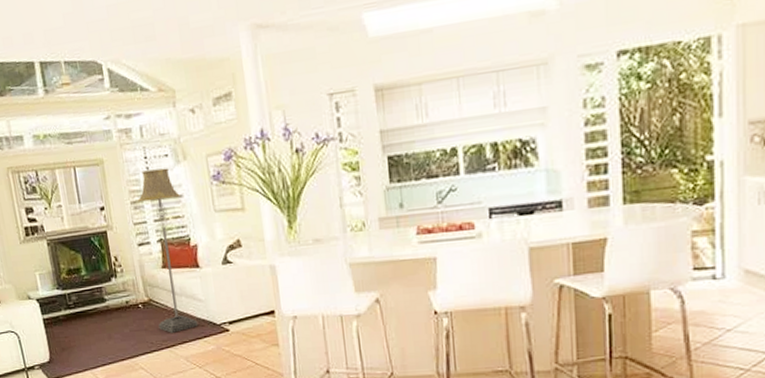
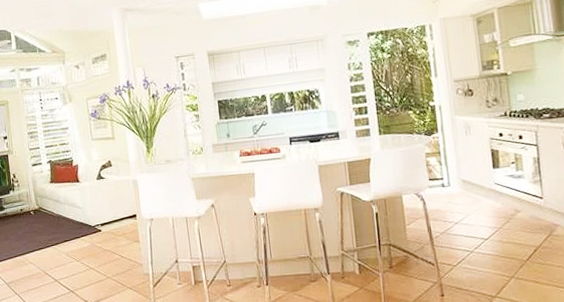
floor lamp: present [138,168,199,333] -> none [34,107,77,234]

